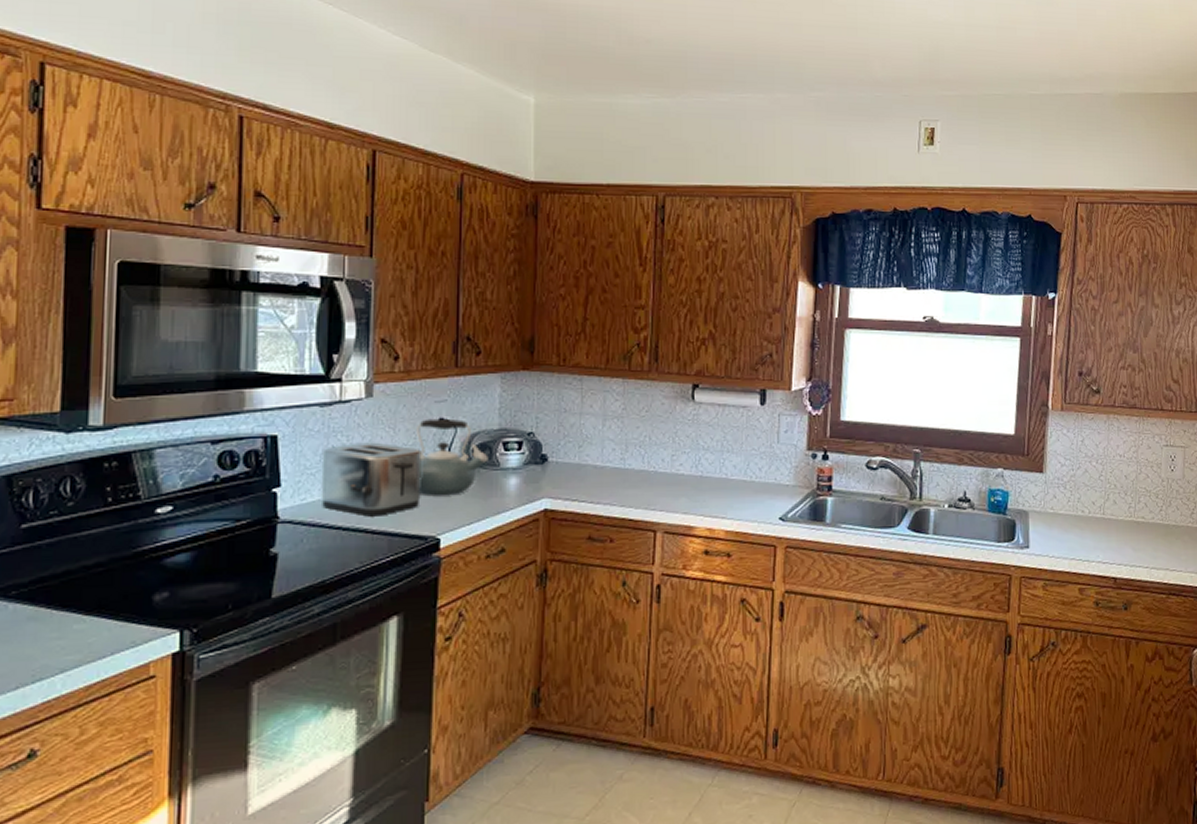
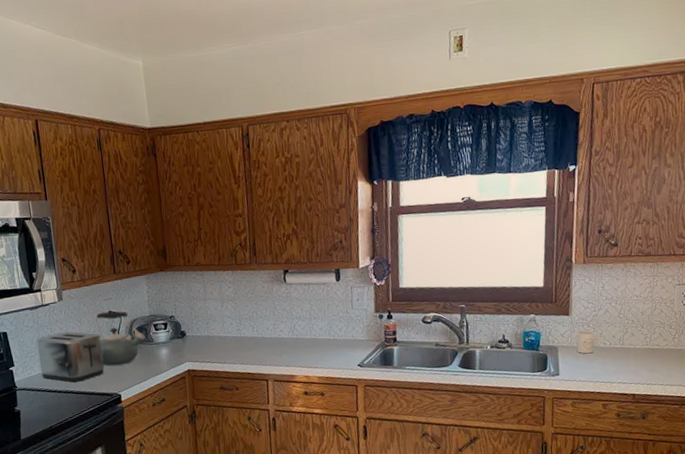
mug: none [1050,493,1079,523] -> present [576,330,601,354]

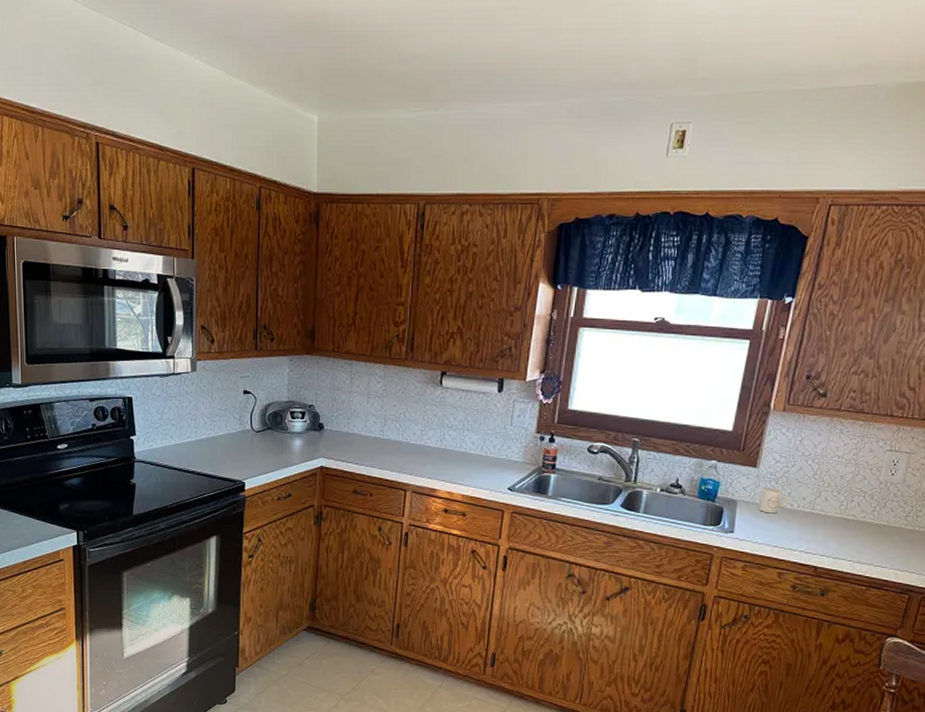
toaster: present [36,331,104,383] -> none [162,406,231,462]
kettle: present [95,311,146,366] -> none [228,390,280,450]

